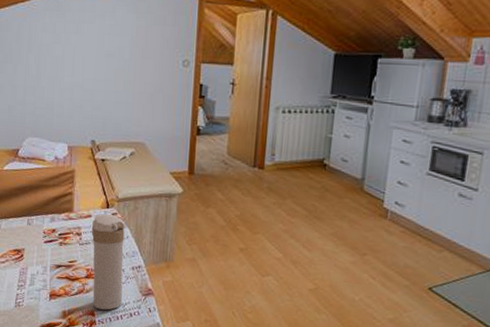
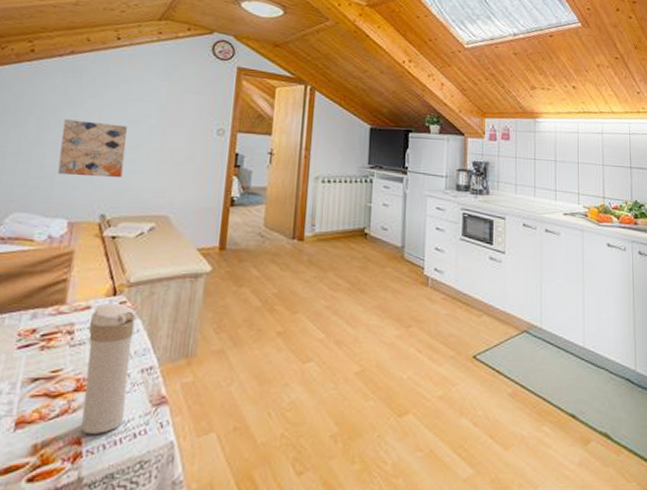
wall art: none [55,55,106,108] -> present [57,119,127,177]

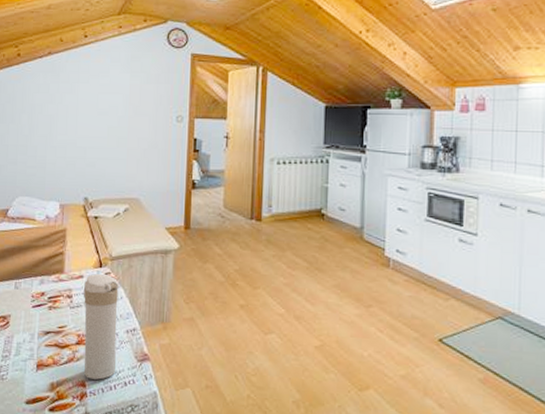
wall art: present [57,119,127,177] -> none [48,114,100,165]

